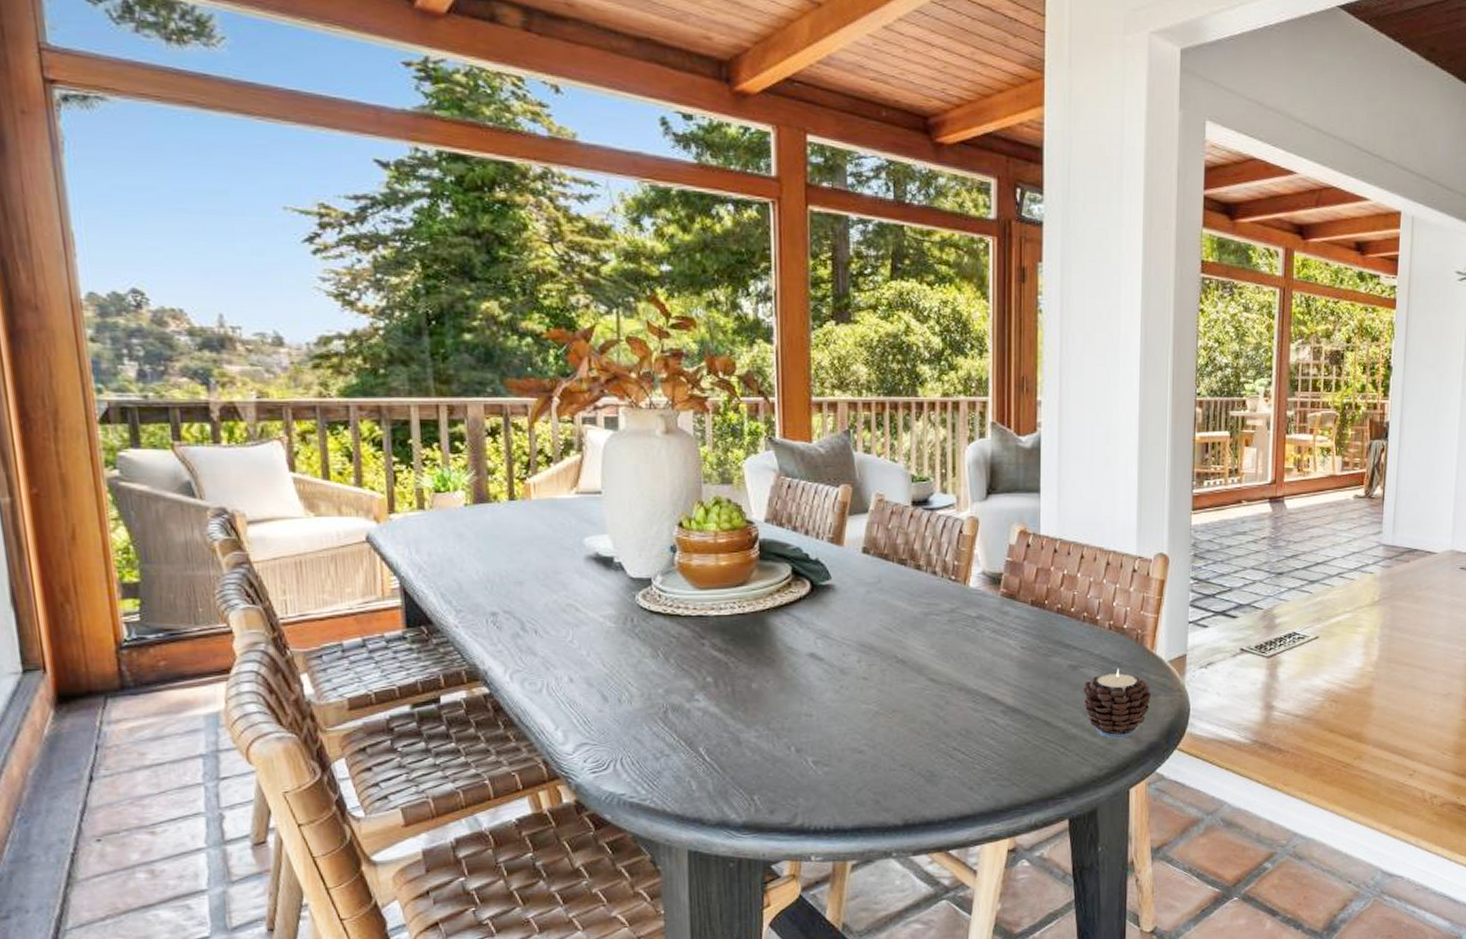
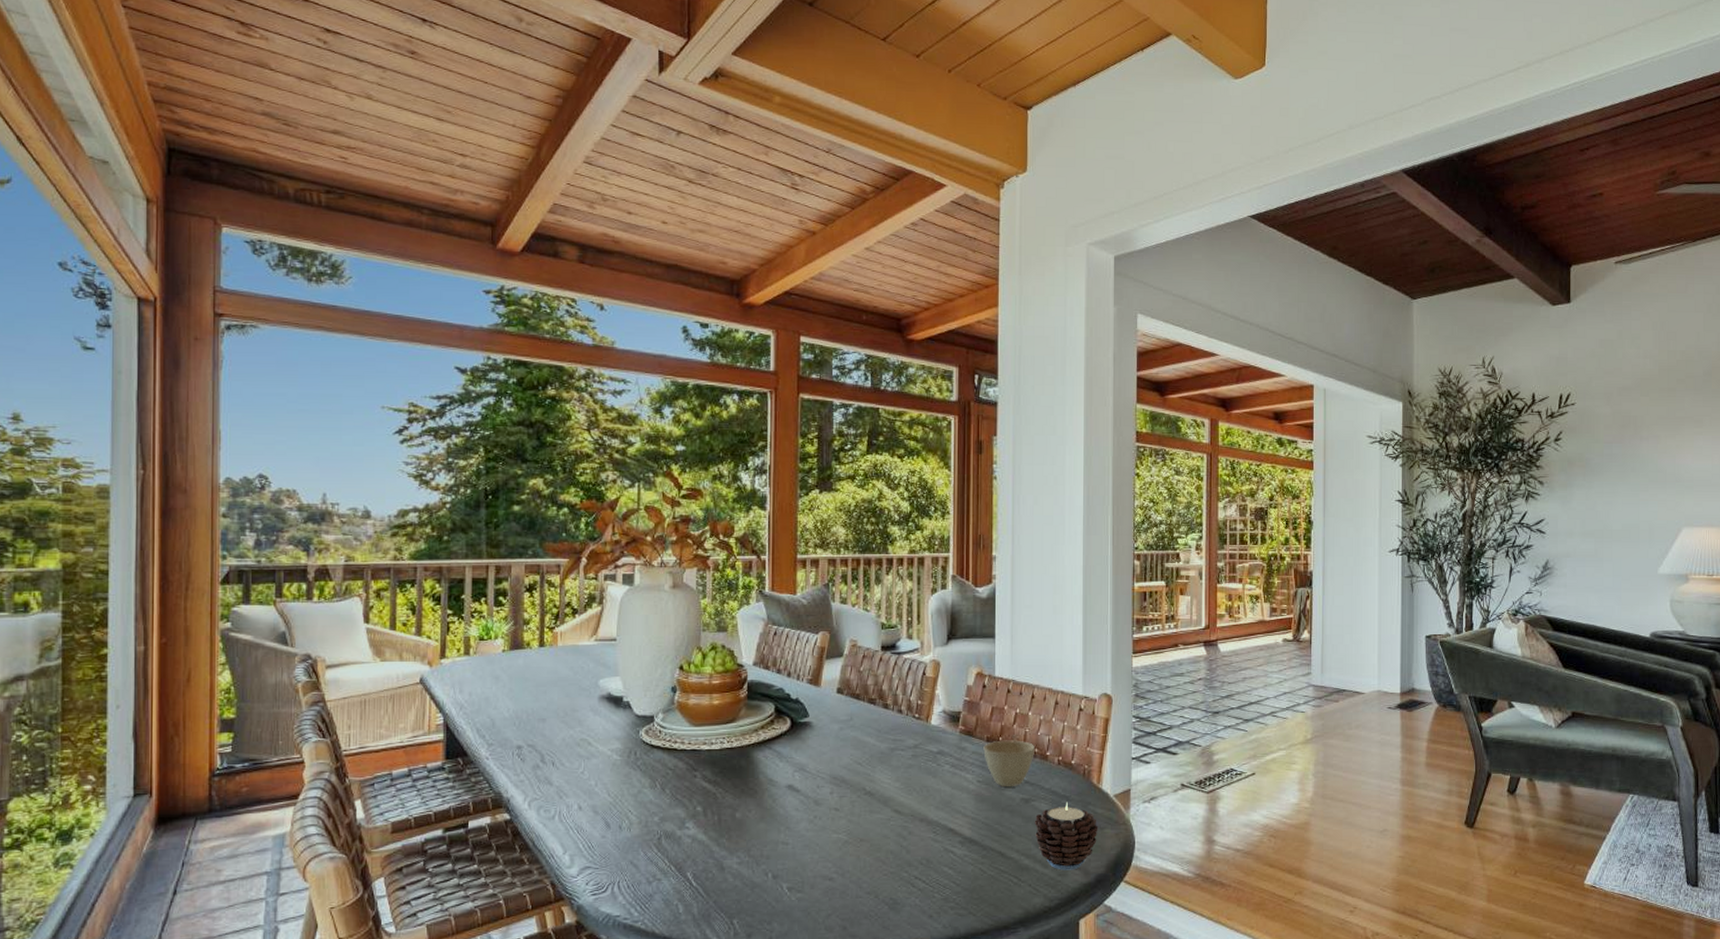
cup: none [1027,603,1084,653] -> present [983,740,1035,786]

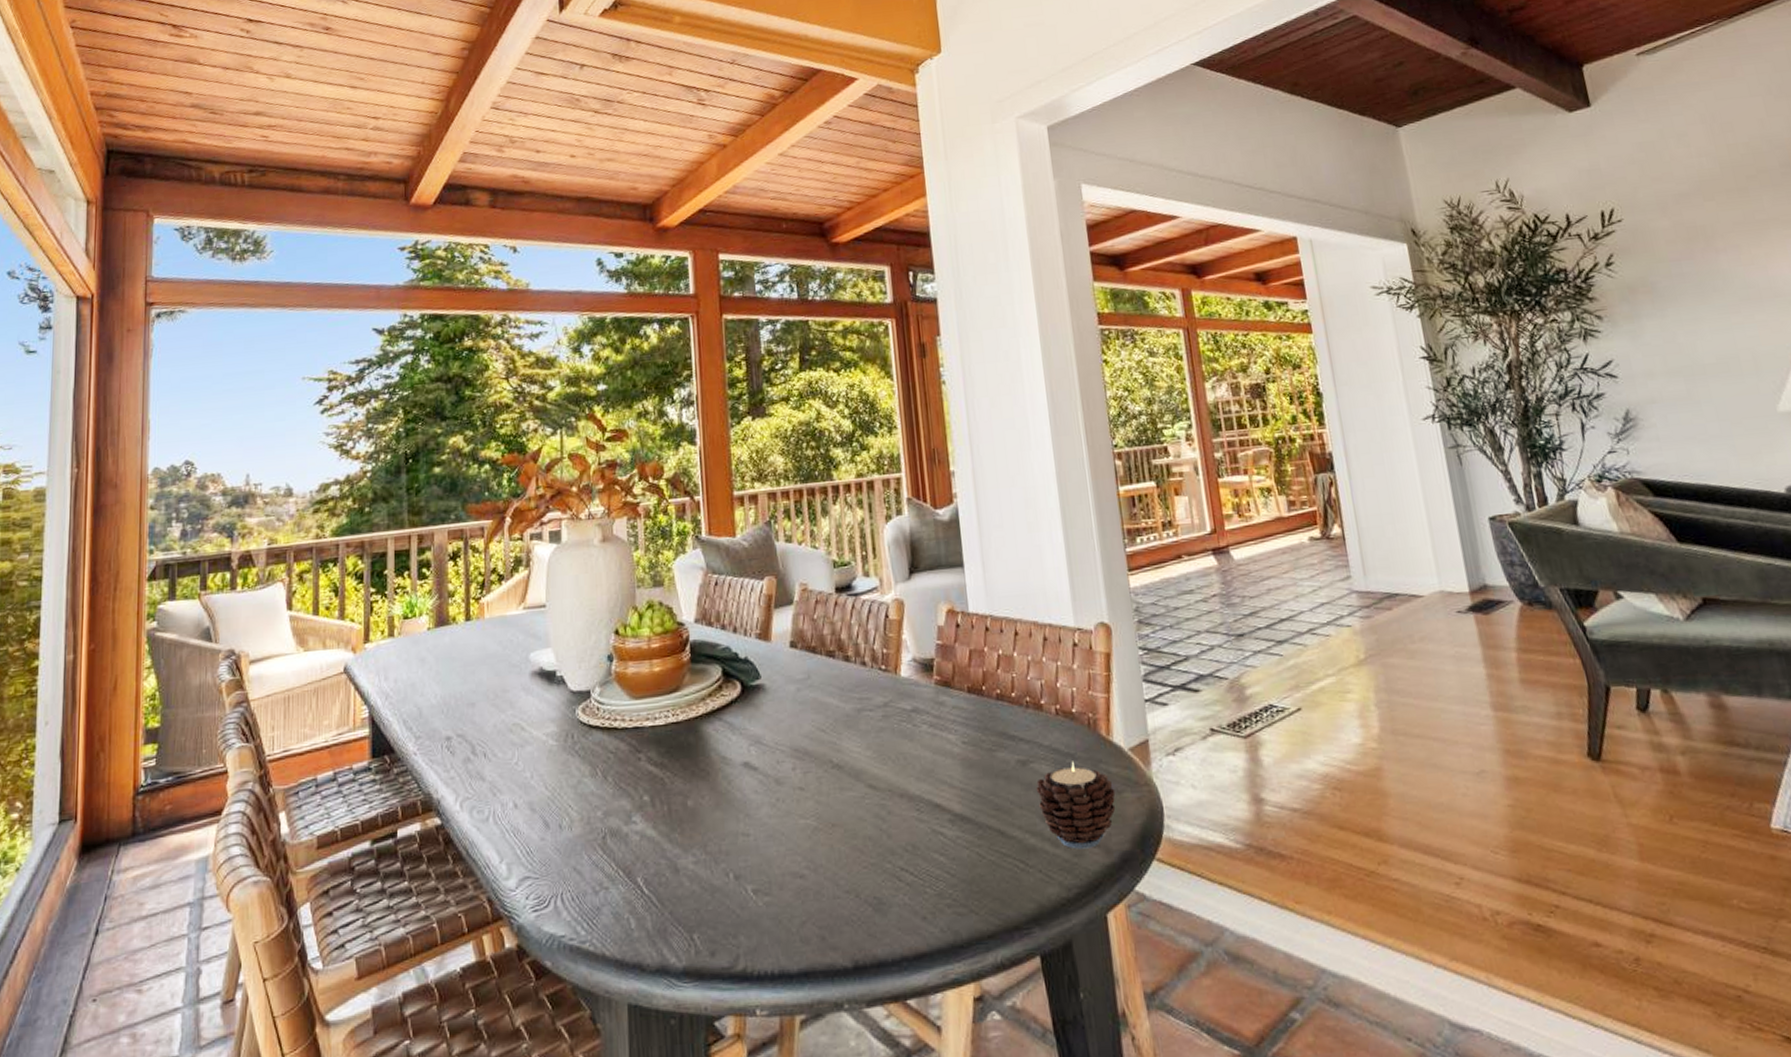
cup: present [983,740,1035,786] -> none [965,688,1026,747]

